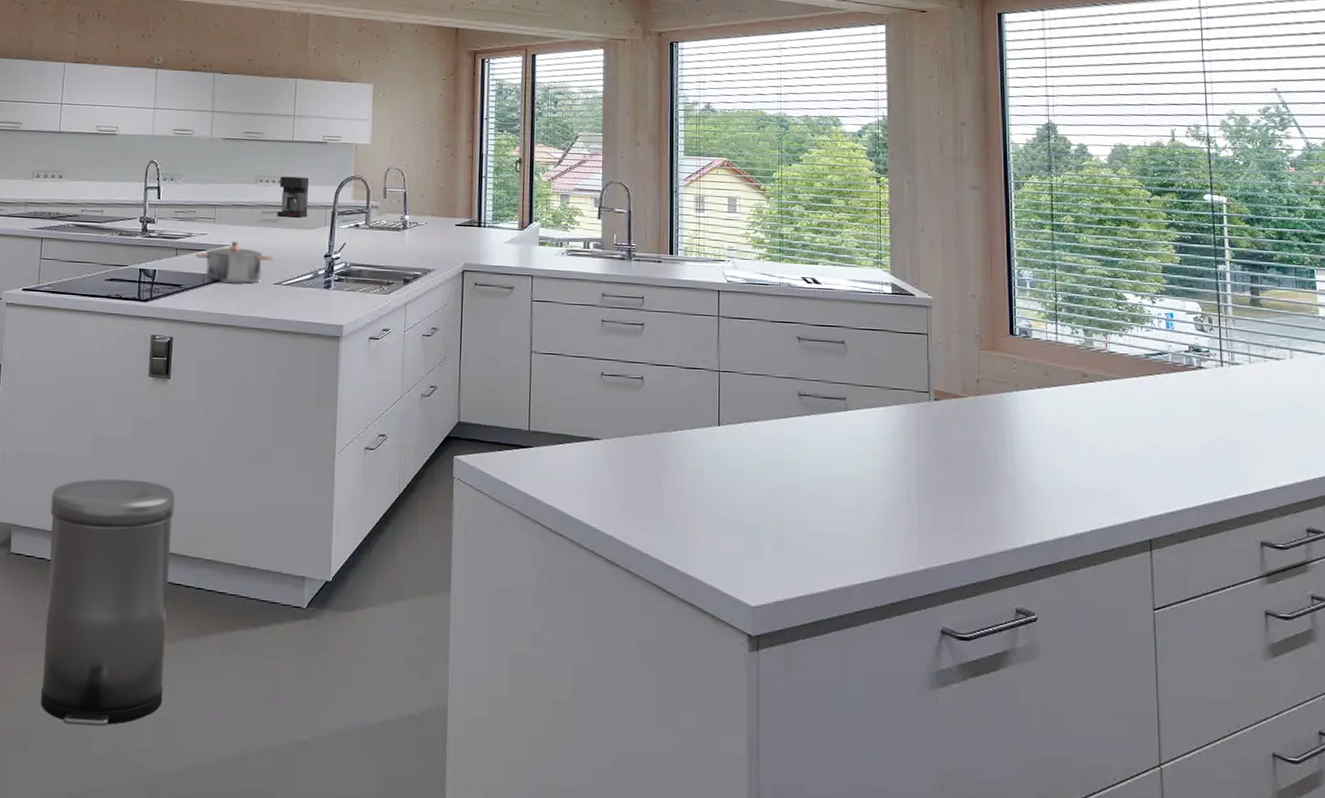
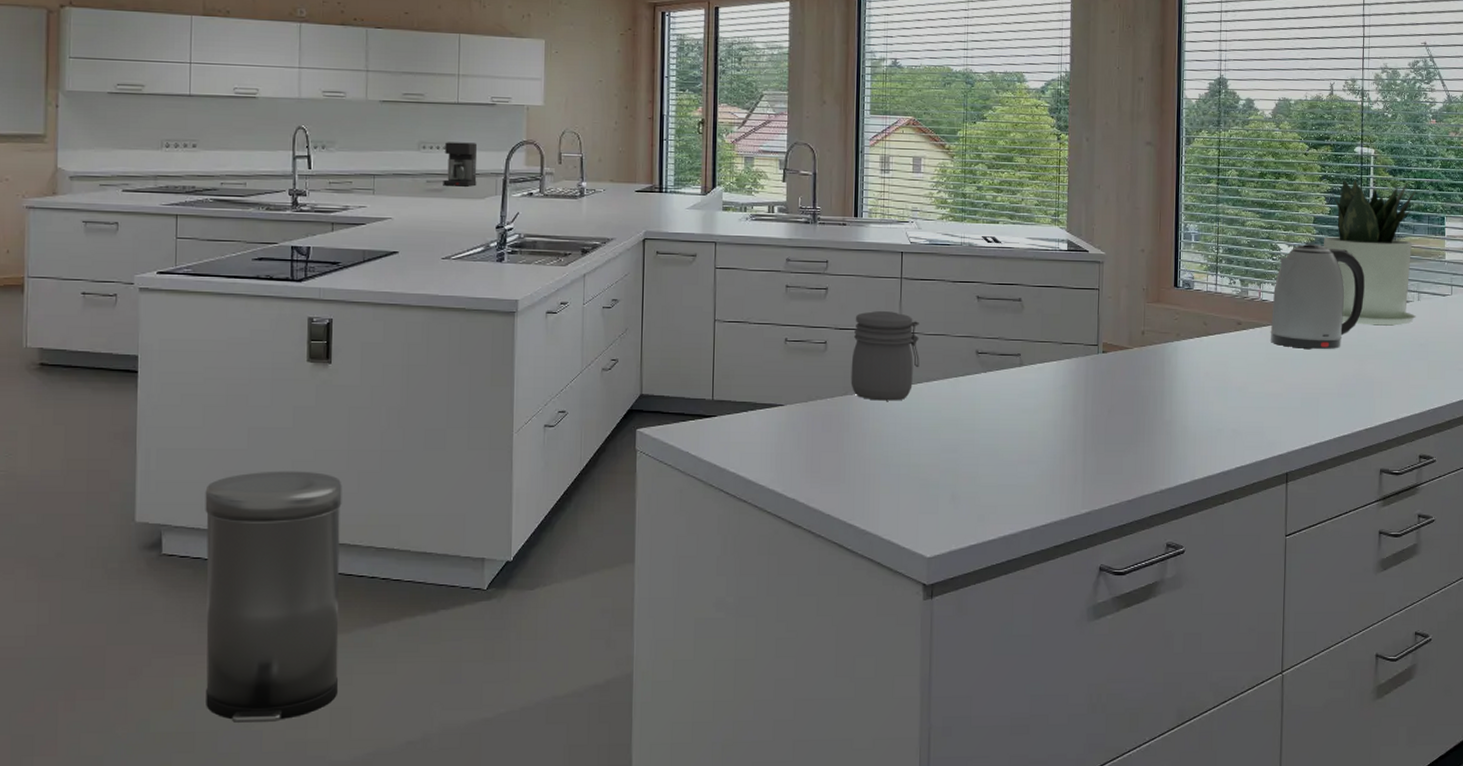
cooking pot: present [196,241,273,283] -> none [354,214,440,259]
jar: none [668,348,739,441] -> present [850,311,920,401]
kettle: none [1120,294,1227,408] -> present [1270,243,1365,350]
planter: none [1175,228,1290,385] -> present [1323,180,1417,326]

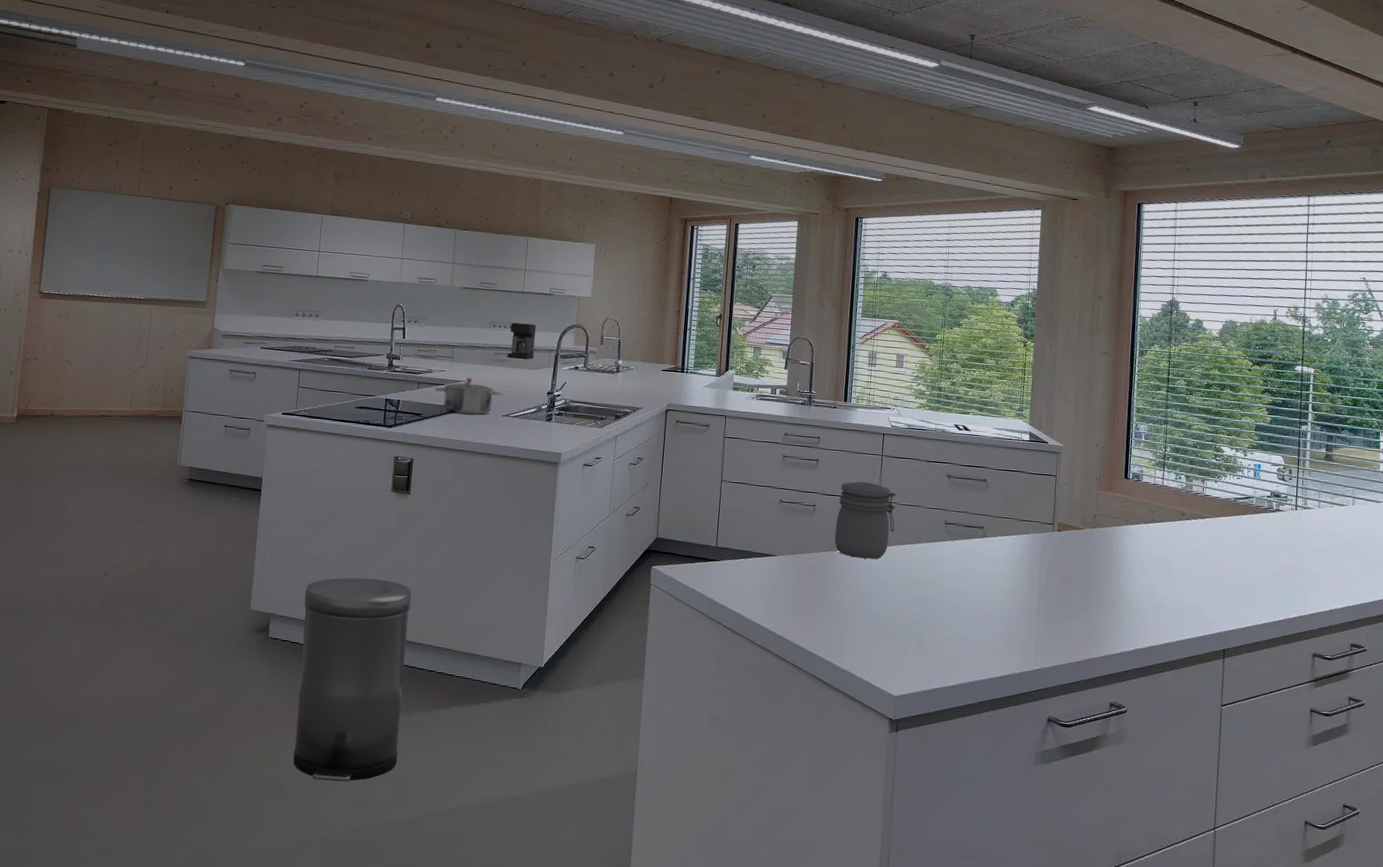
cooking pot: none [354,214,440,259] -> present [435,378,503,415]
kettle: present [1270,243,1365,350] -> none [1211,448,1302,543]
planter: present [1323,180,1417,326] -> none [1263,394,1354,526]

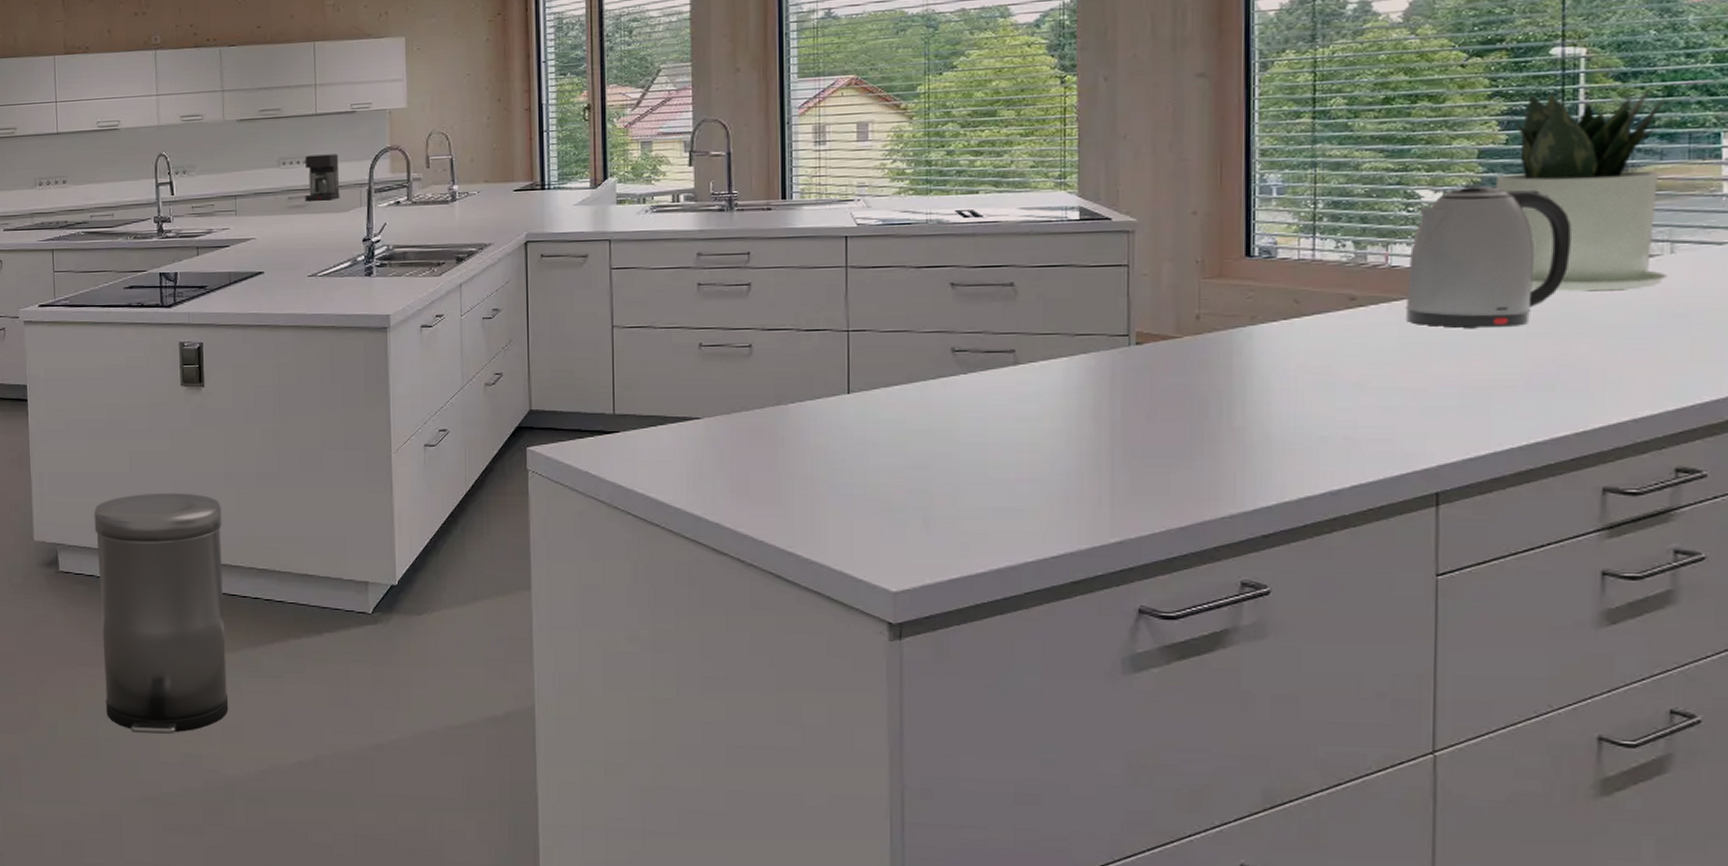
cooking pot: present [435,378,503,415] -> none [219,233,305,279]
jar: present [834,482,896,559] -> none [784,307,874,411]
kettle: none [1211,448,1302,543] -> present [1405,186,1571,329]
planter: none [1263,394,1354,526] -> present [1495,86,1667,292]

